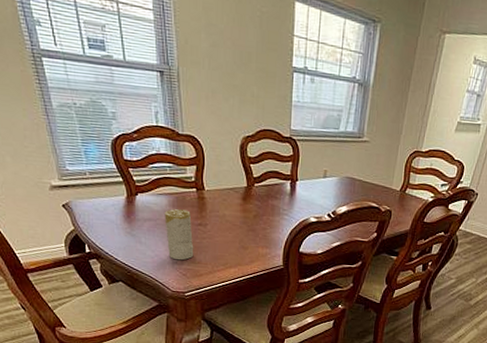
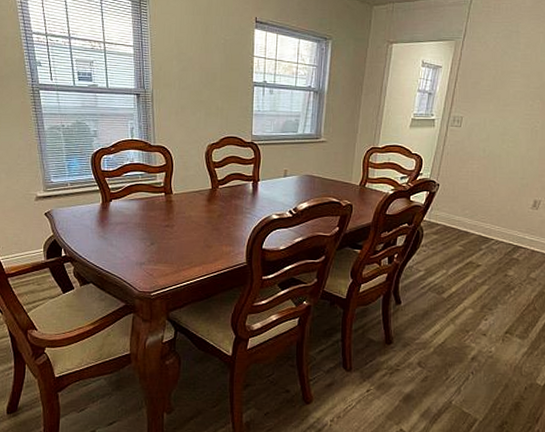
candle: present [165,209,194,261] -> none [135,212,161,261]

